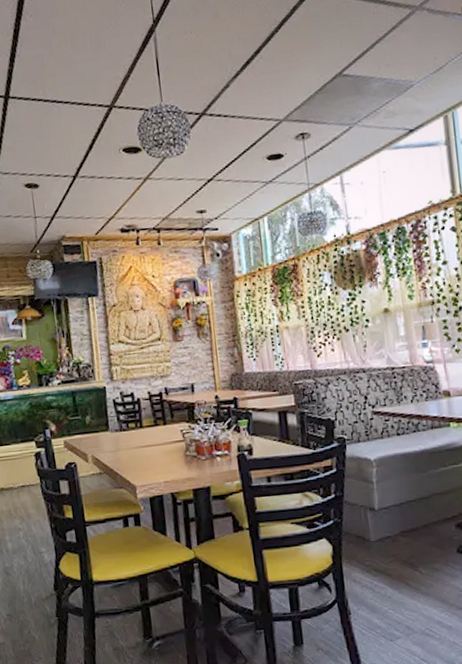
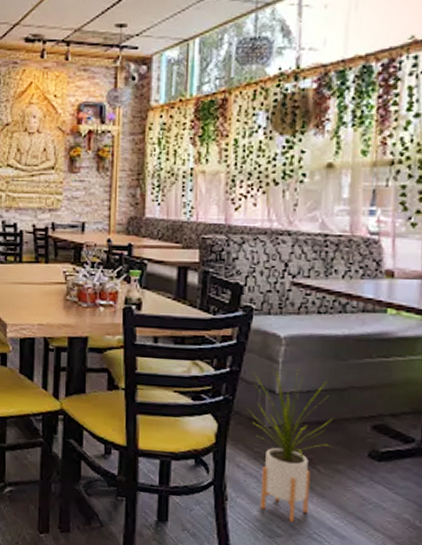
house plant: none [354,483,428,623] -> present [247,366,333,523]

